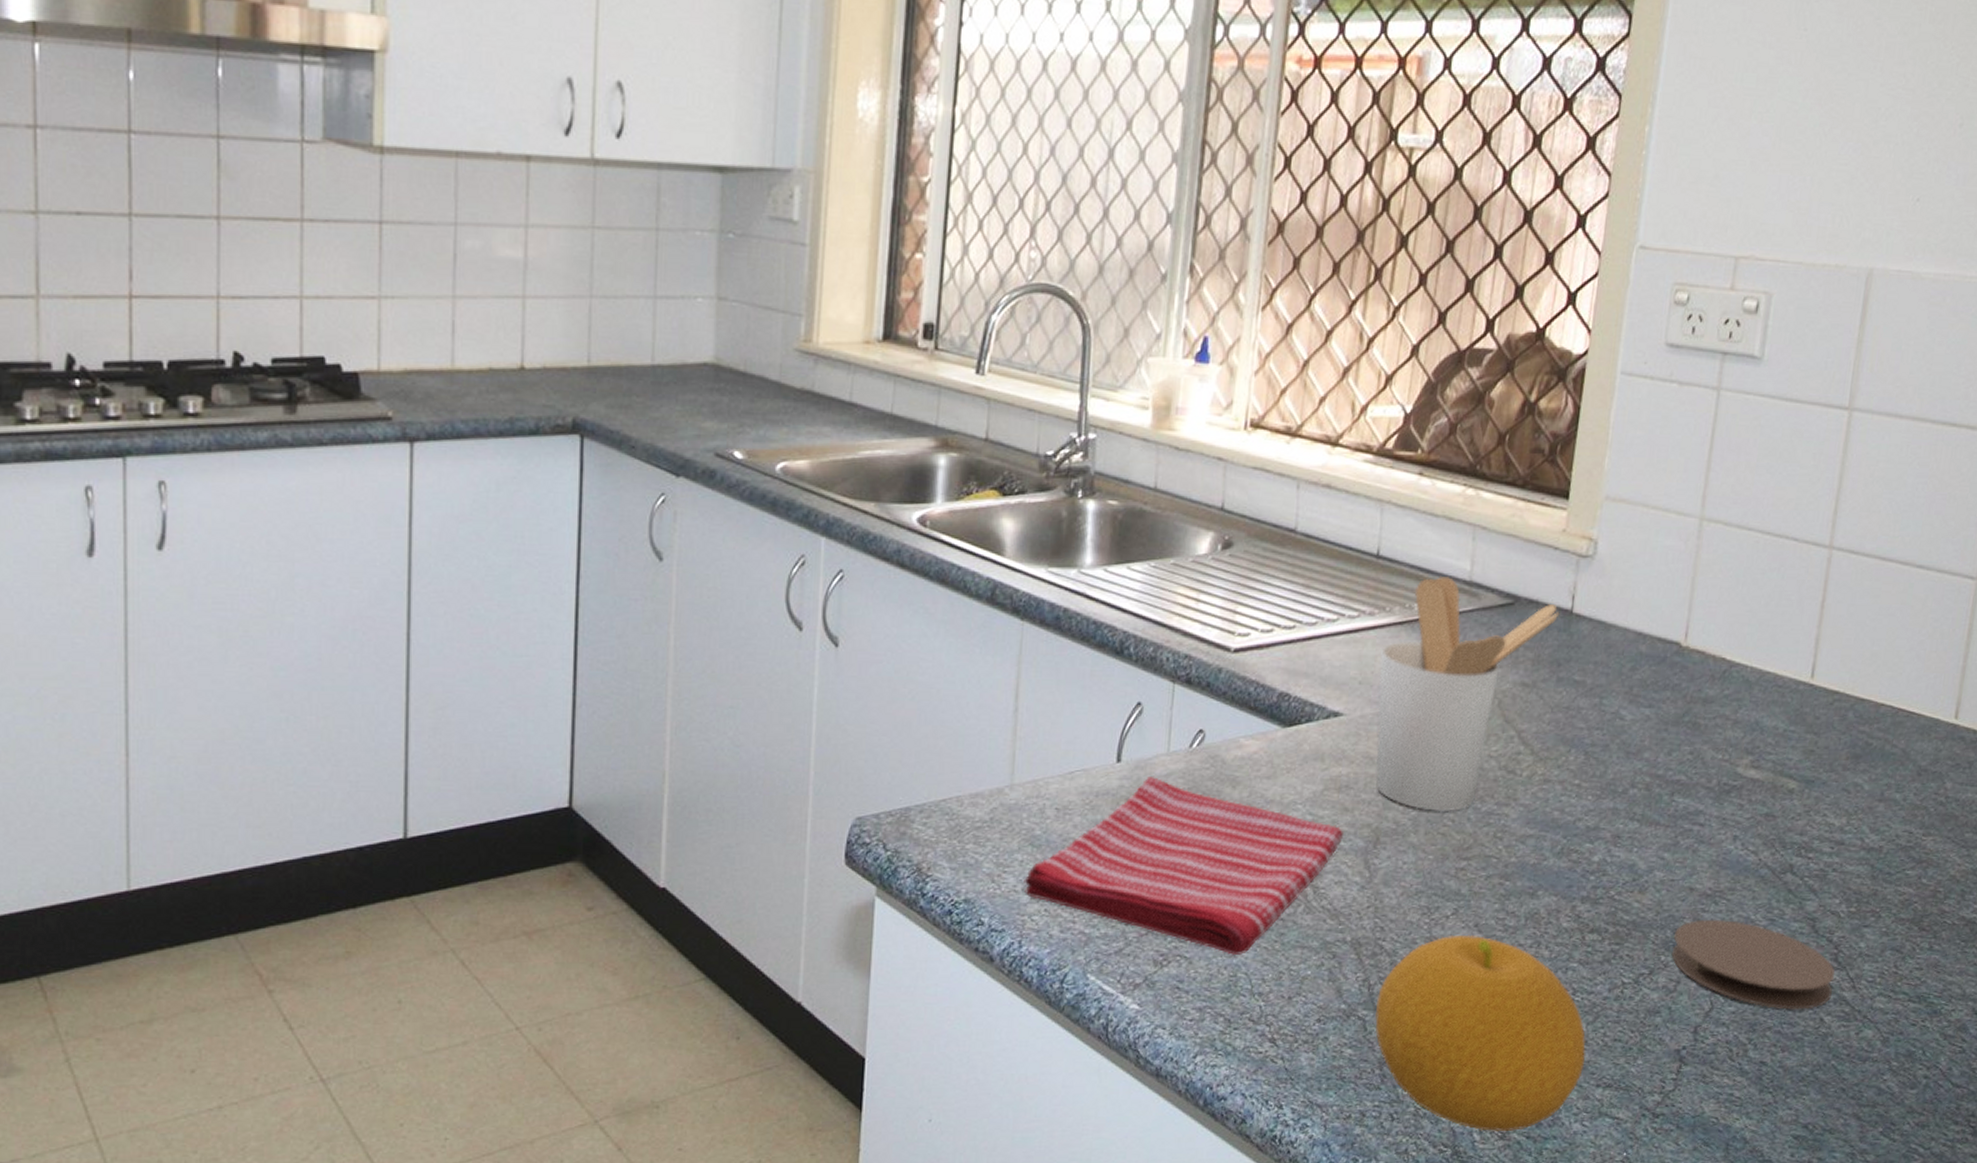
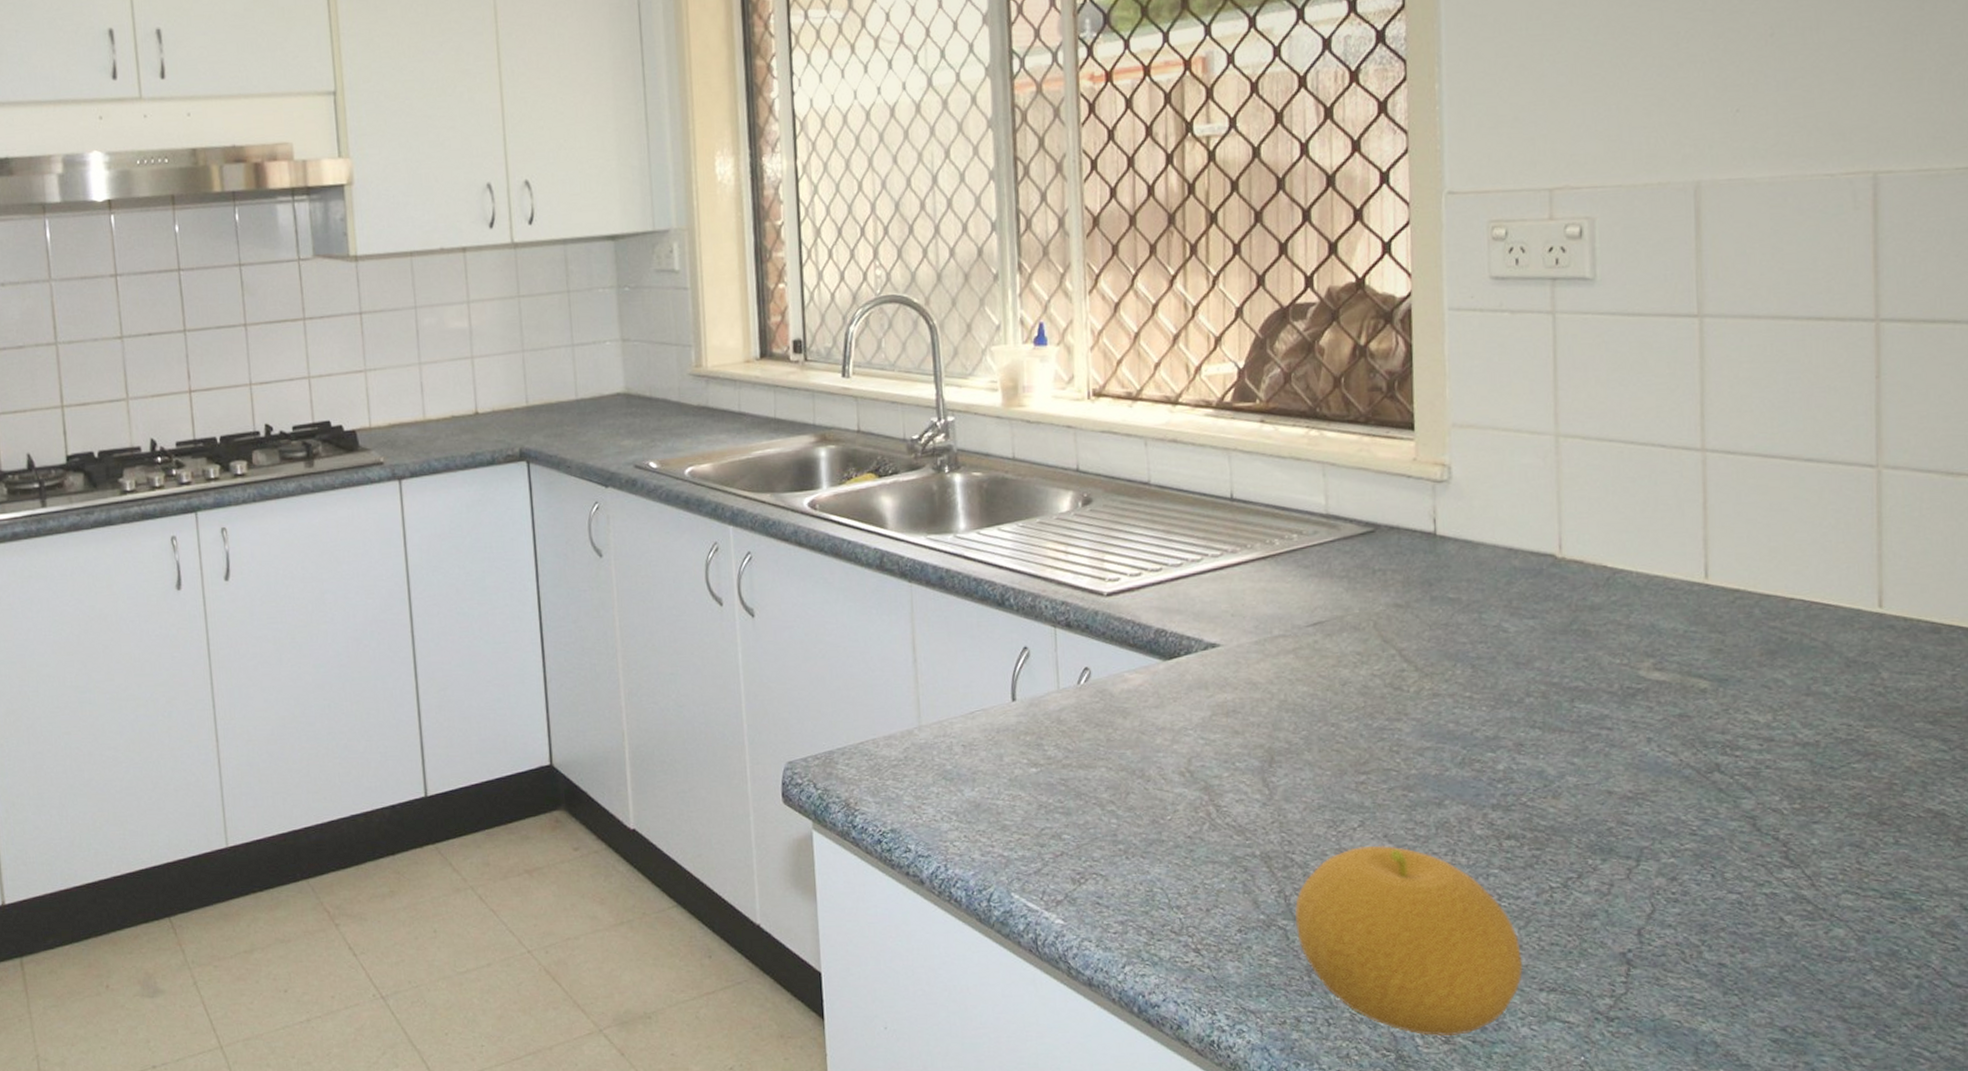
dish towel: present [1024,777,1345,955] -> none [942,712,1238,871]
utensil holder: present [1375,577,1560,813] -> none [1247,512,1423,730]
coaster: present [1671,919,1835,1010] -> none [1598,821,1788,910]

